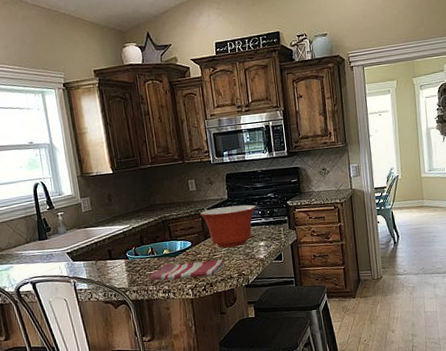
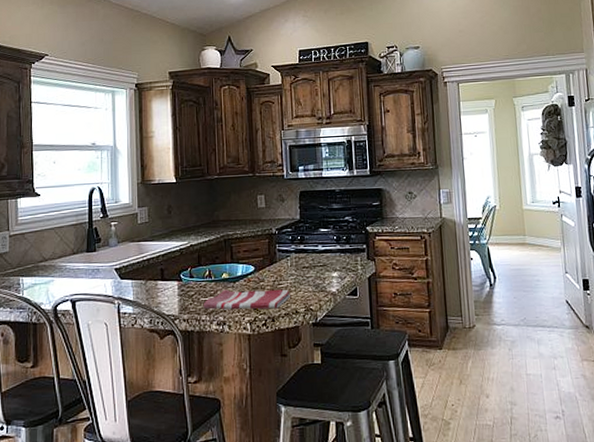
mixing bowl: present [199,204,256,248] -> none [266,227,330,277]

